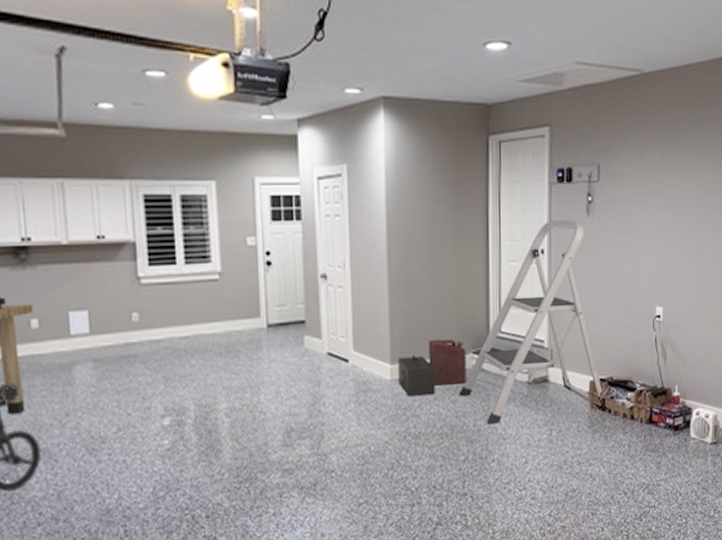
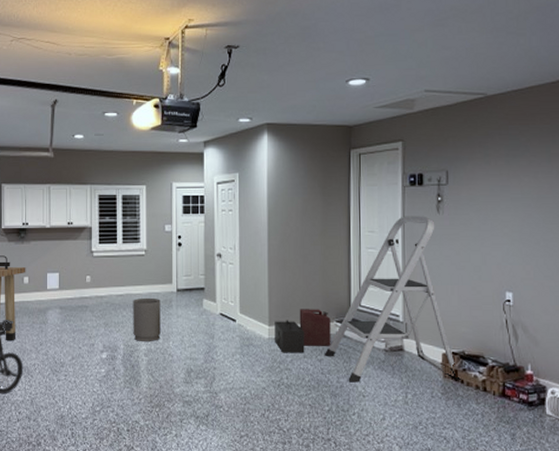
trash can: none [205,337,247,398] -> present [133,297,161,341]

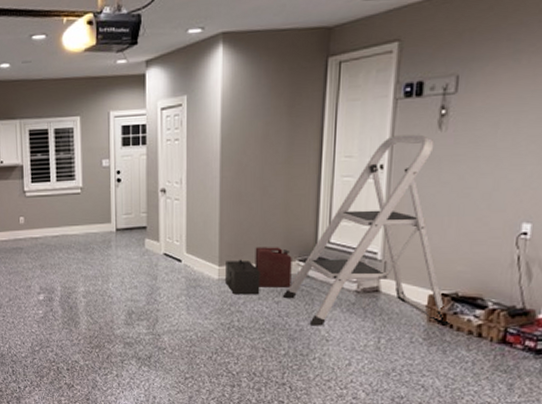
trash can: present [133,297,161,341] -> none [69,238,99,283]

